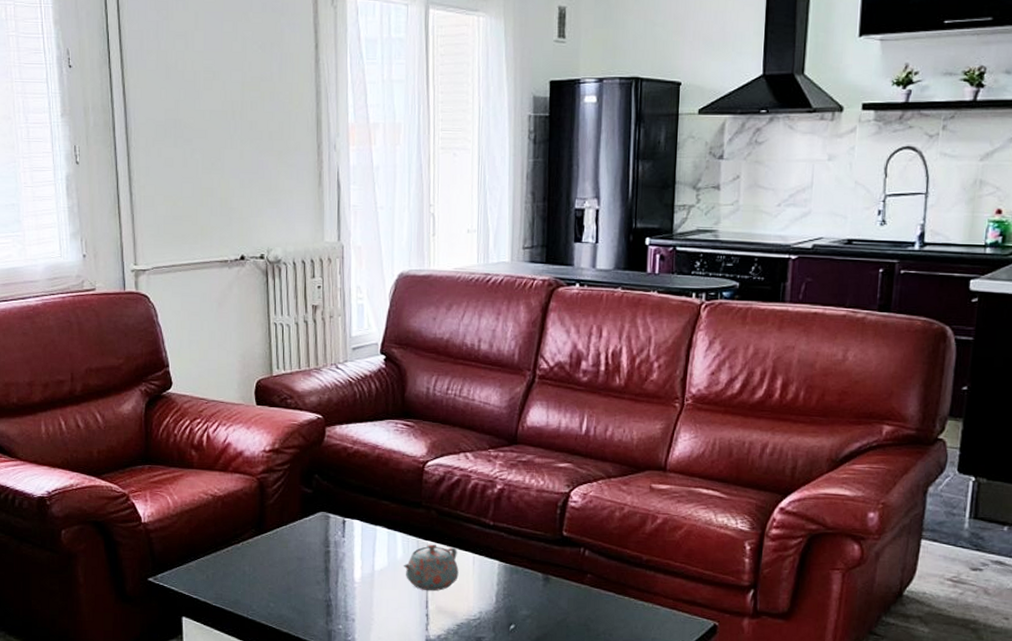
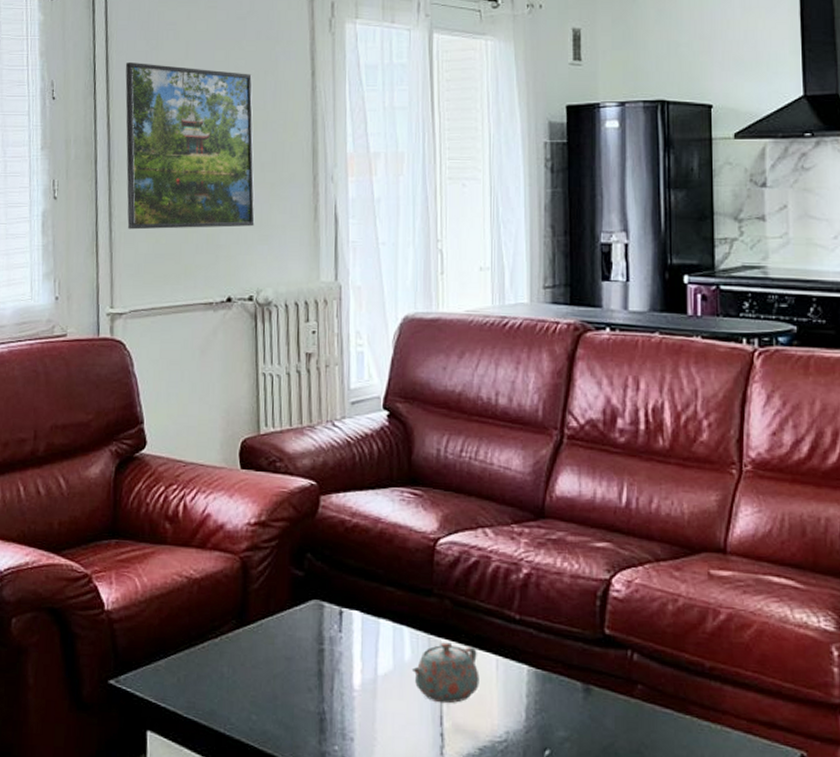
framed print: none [137,32,264,193] -> present [125,63,255,230]

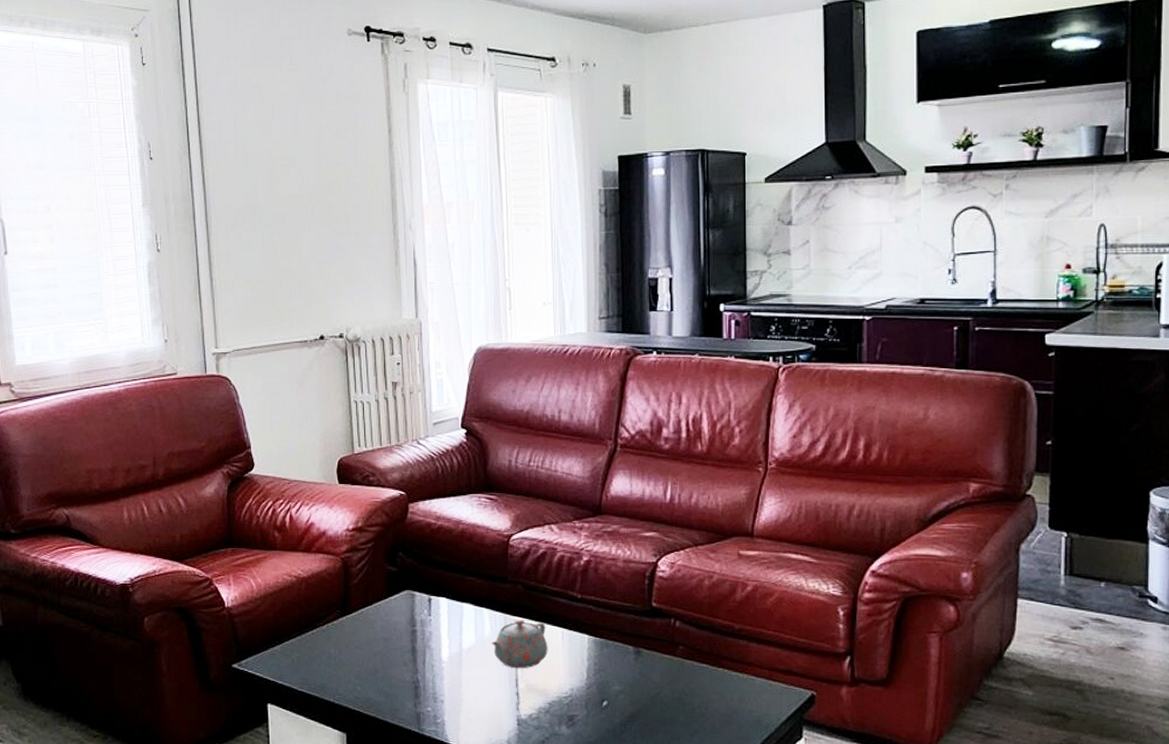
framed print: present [125,63,255,230] -> none [216,124,342,277]

